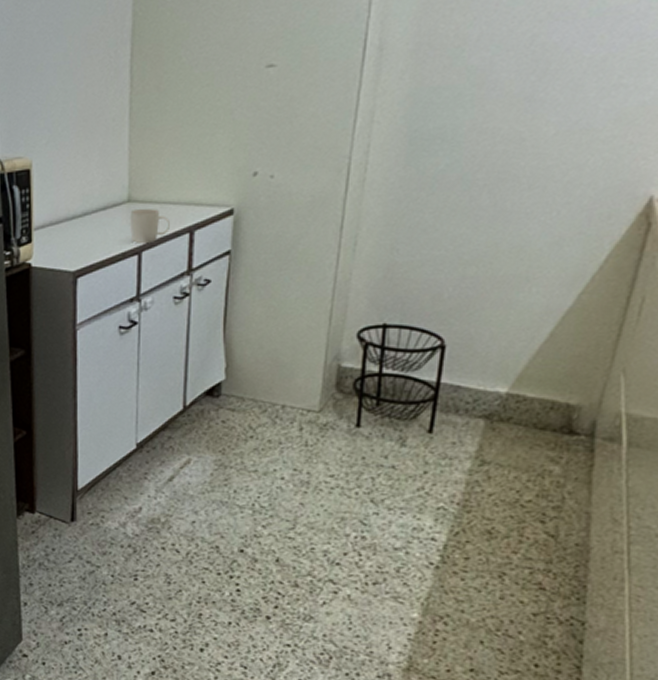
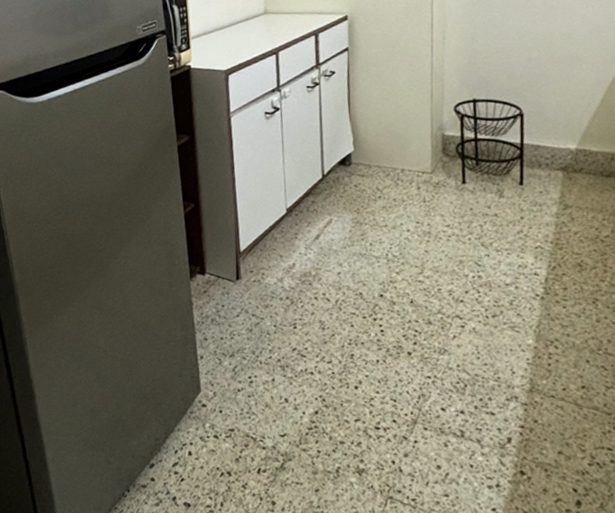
mug: present [130,208,170,244] -> none [267,18,299,46]

